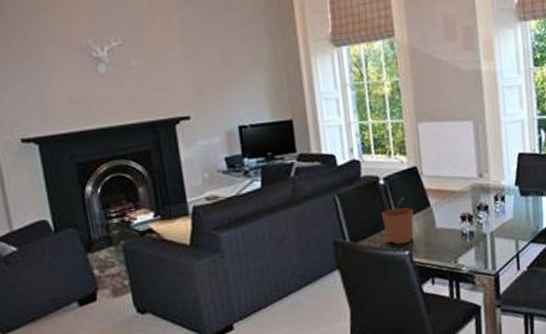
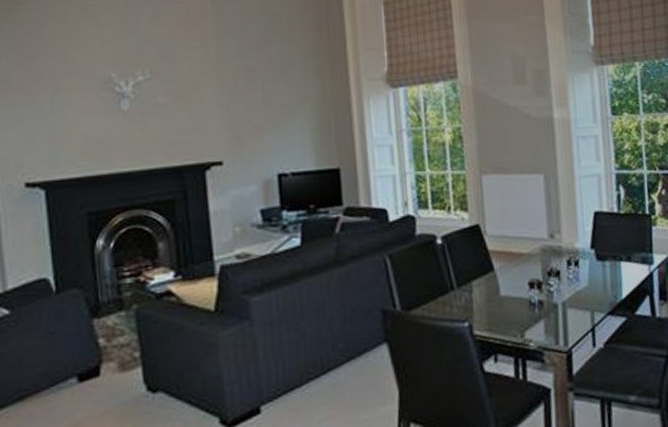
plant pot: present [381,197,414,245] -> none [437,259,476,315]

